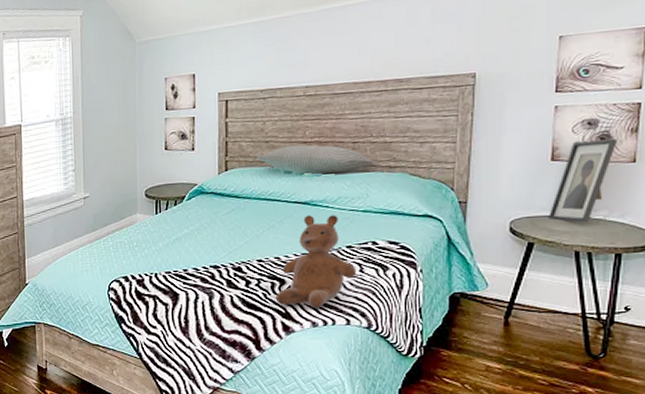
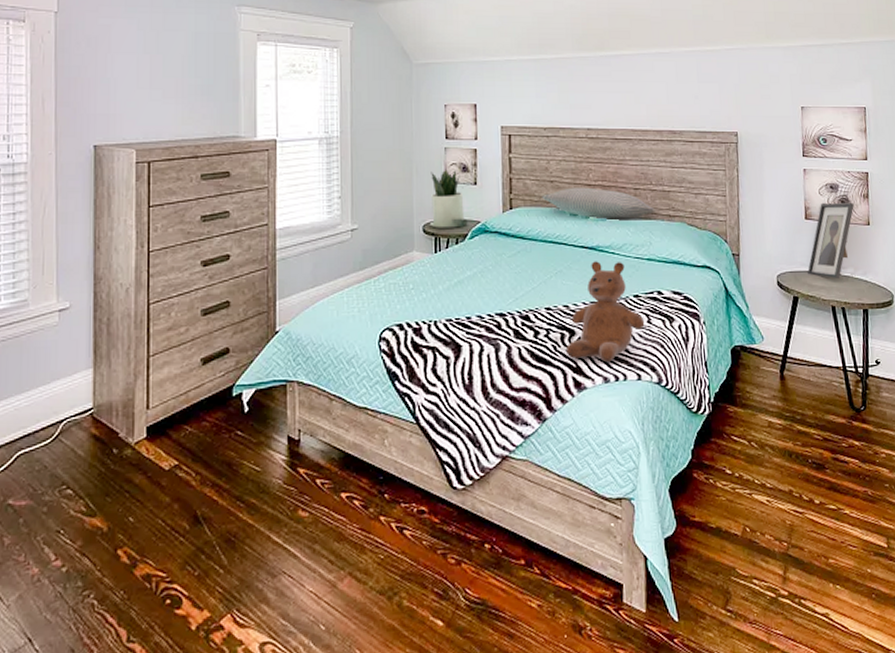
planter: none [151,138,186,193] -> present [429,169,468,228]

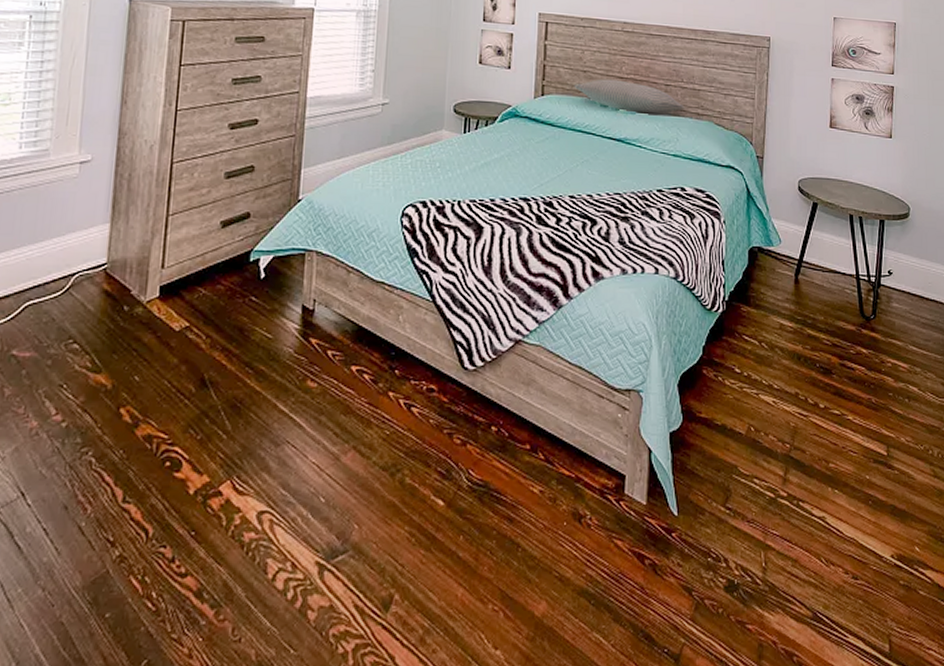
planter: present [429,169,468,228] -> none [460,51,499,110]
teddy bear: present [566,261,645,363] -> none [587,153,666,255]
picture frame: present [808,203,854,280] -> none [829,113,878,189]

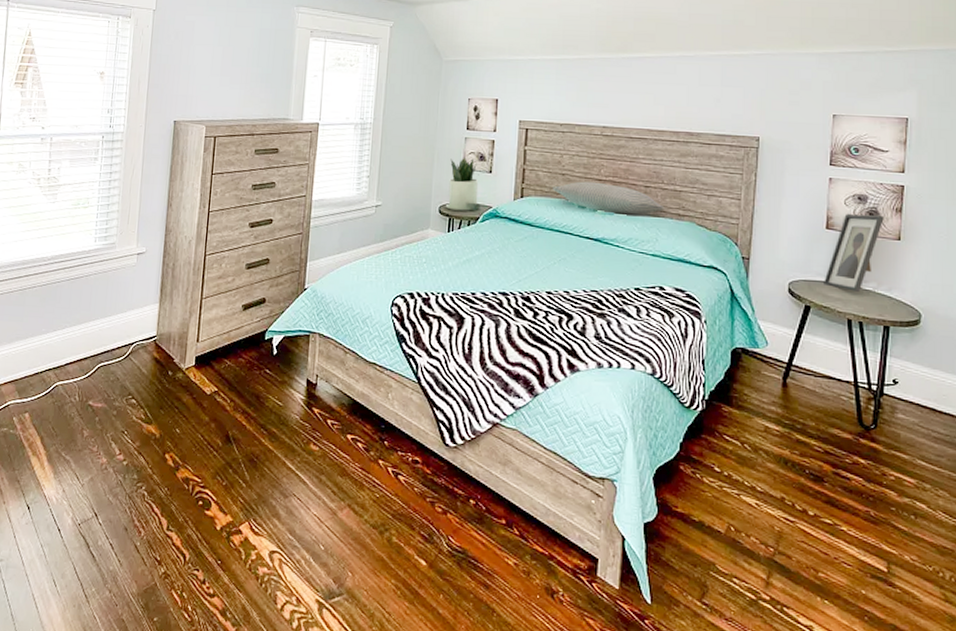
planter: none [460,51,499,110] -> present [445,157,480,211]
picture frame: none [829,113,878,189] -> present [824,214,884,293]

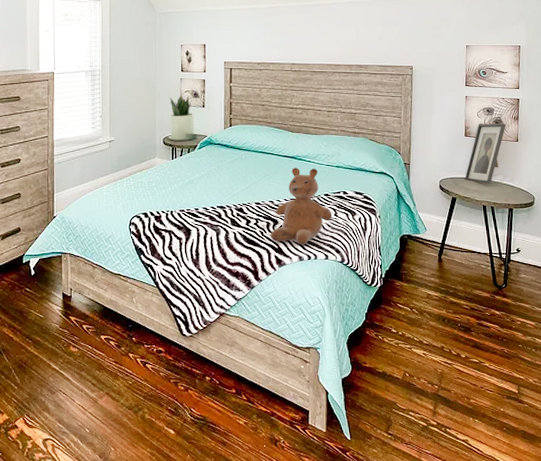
pillow: present [552,181,666,216] -> none [255,110,345,136]
teddy bear: none [563,252,644,349] -> present [271,167,332,246]

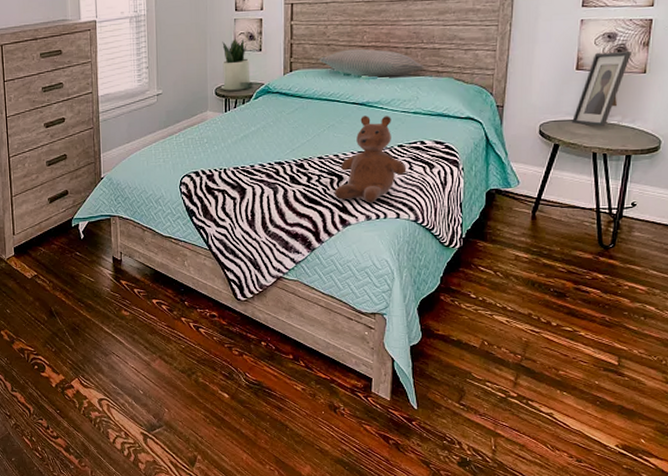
pillow: none [255,110,345,136] -> present [319,48,426,78]

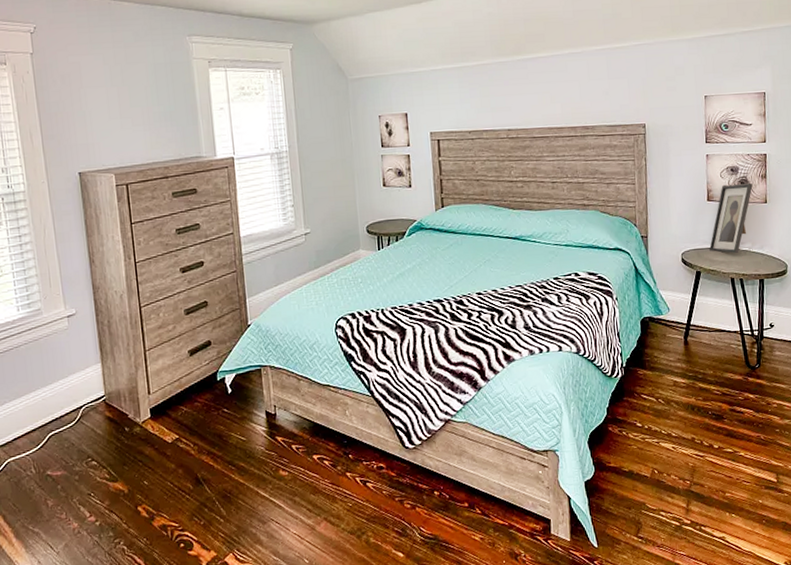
planter: present [221,38,253,91] -> none [370,174,405,229]
pillow: present [319,48,426,78] -> none [469,183,573,212]
teddy bear: present [335,115,407,204] -> none [496,249,564,338]

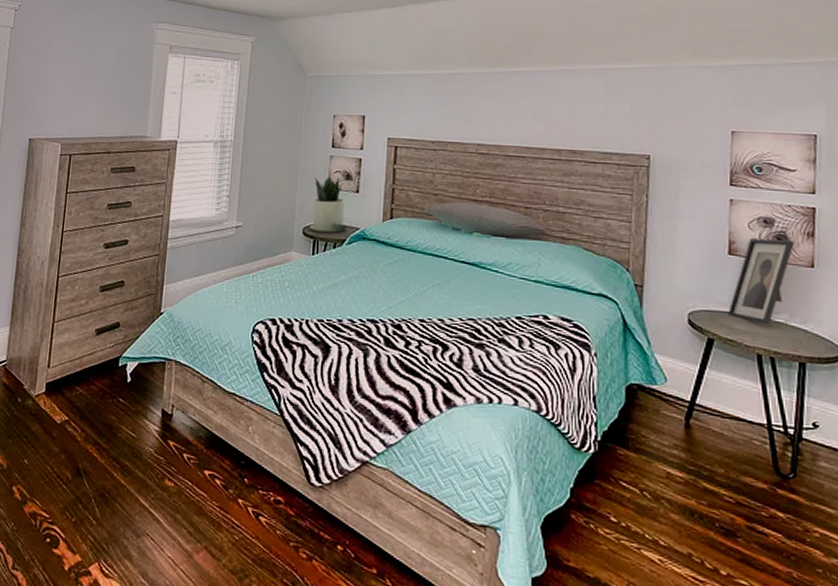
planter: none [370,174,405,229] -> present [309,176,347,233]
pillow: none [469,183,573,212] -> present [424,202,549,239]

